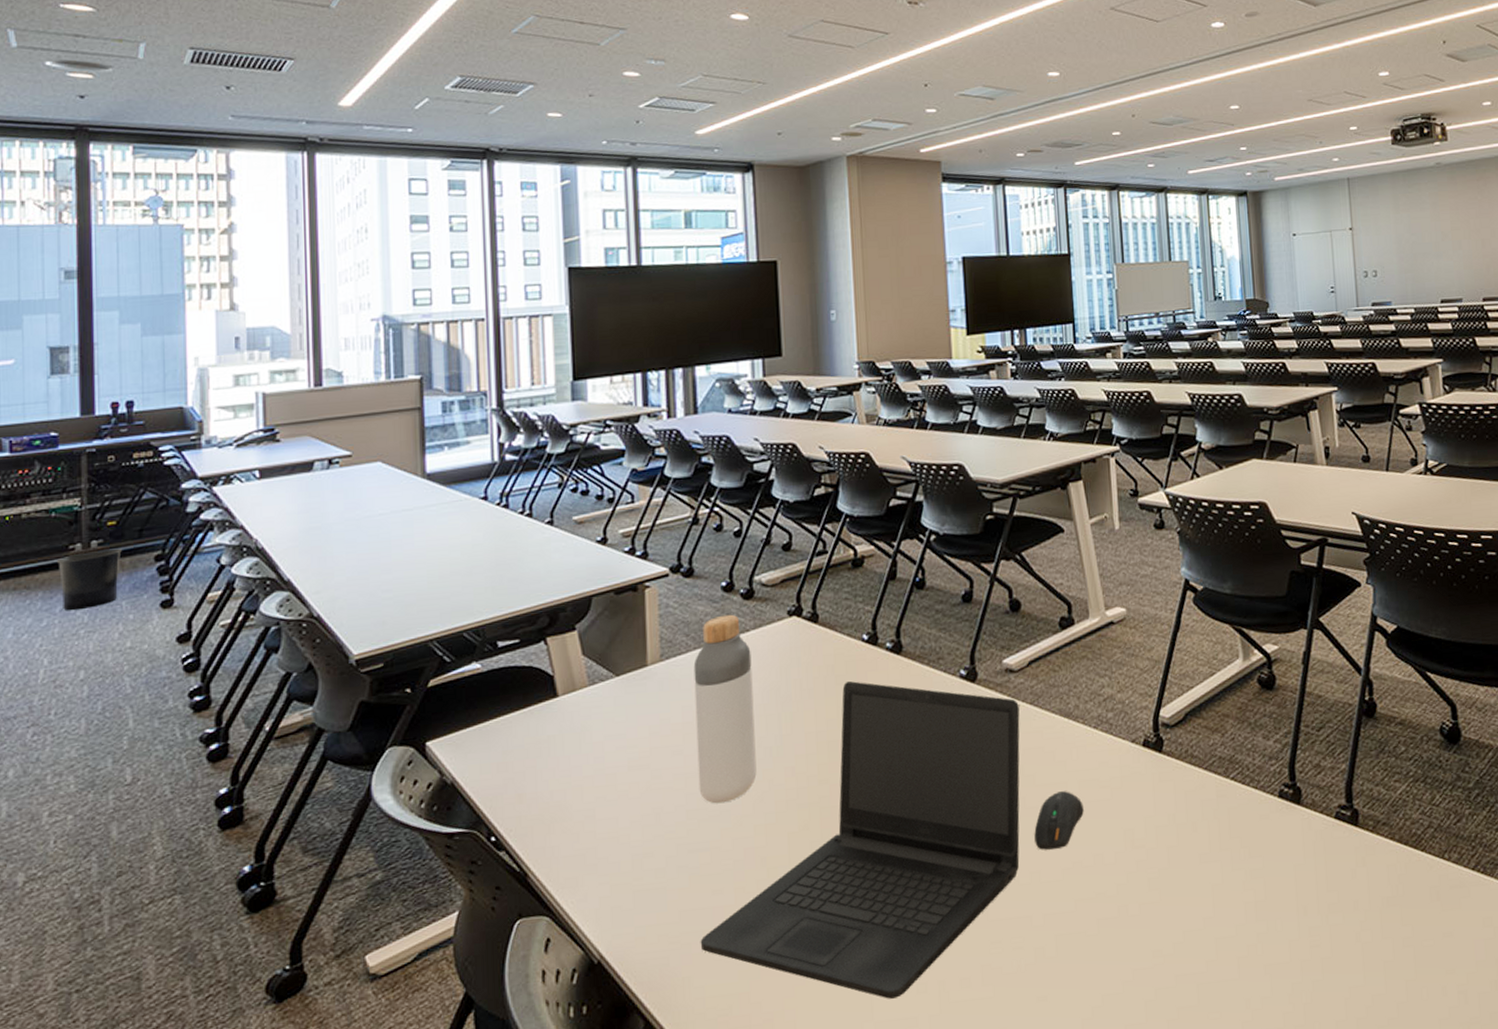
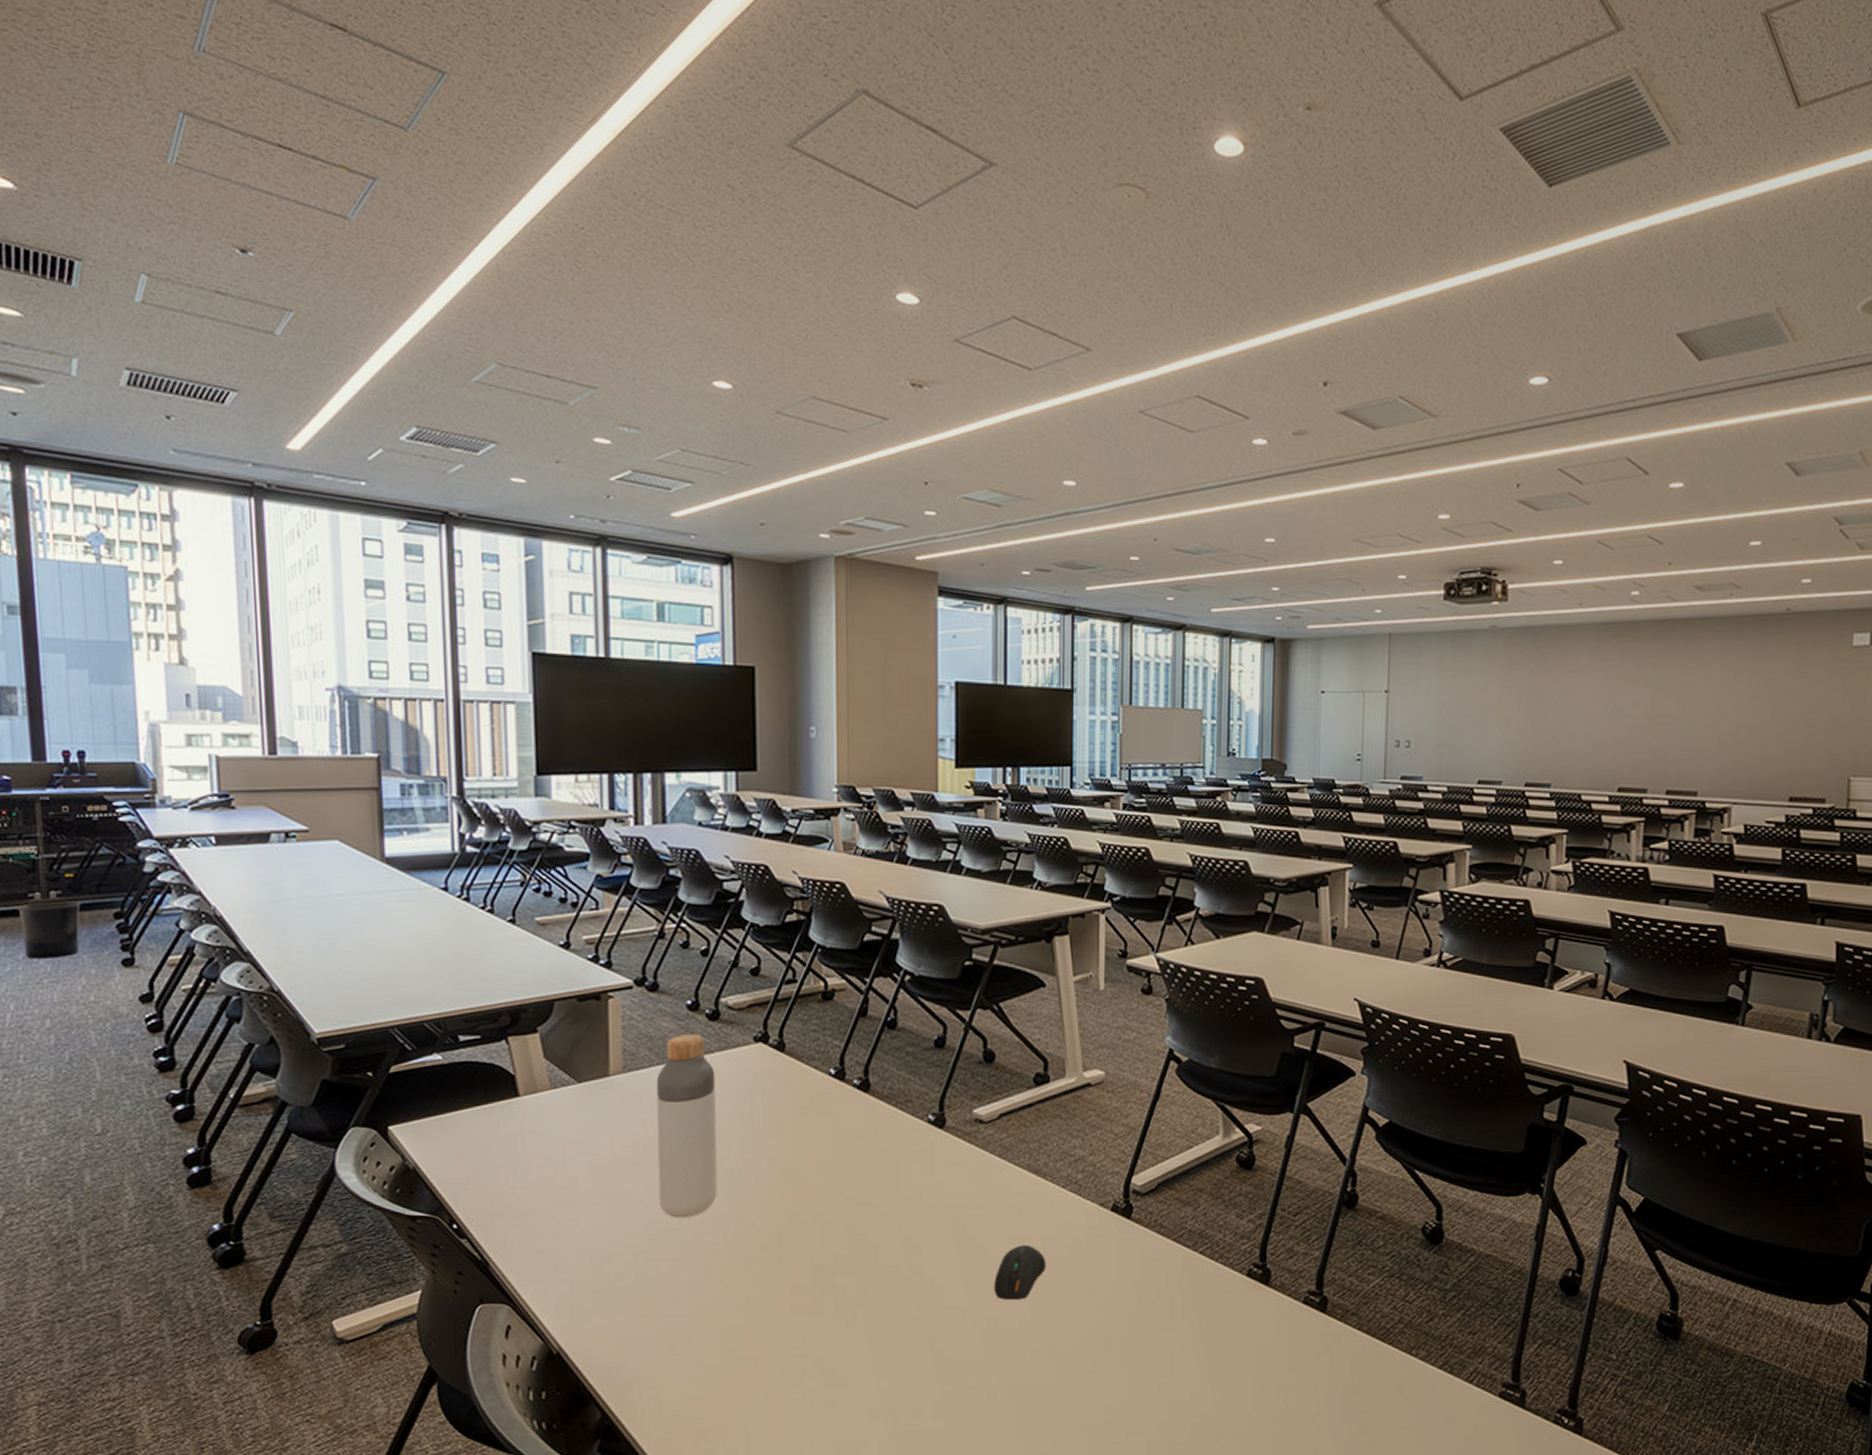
laptop: present [700,681,1020,999] -> none [657,1114,987,1420]

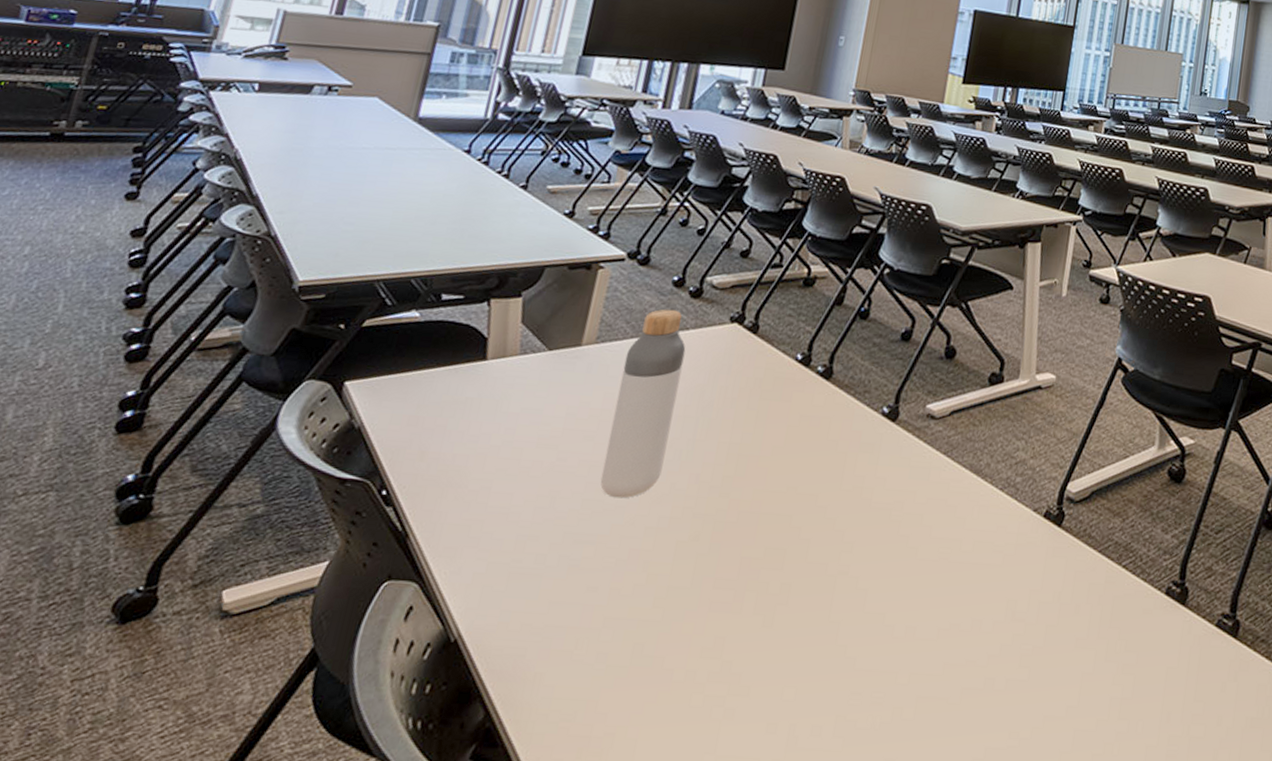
waste bin: present [16,901,81,958] -> none [28,131,104,186]
computer mouse: present [994,1245,1046,1300] -> none [917,548,974,607]

